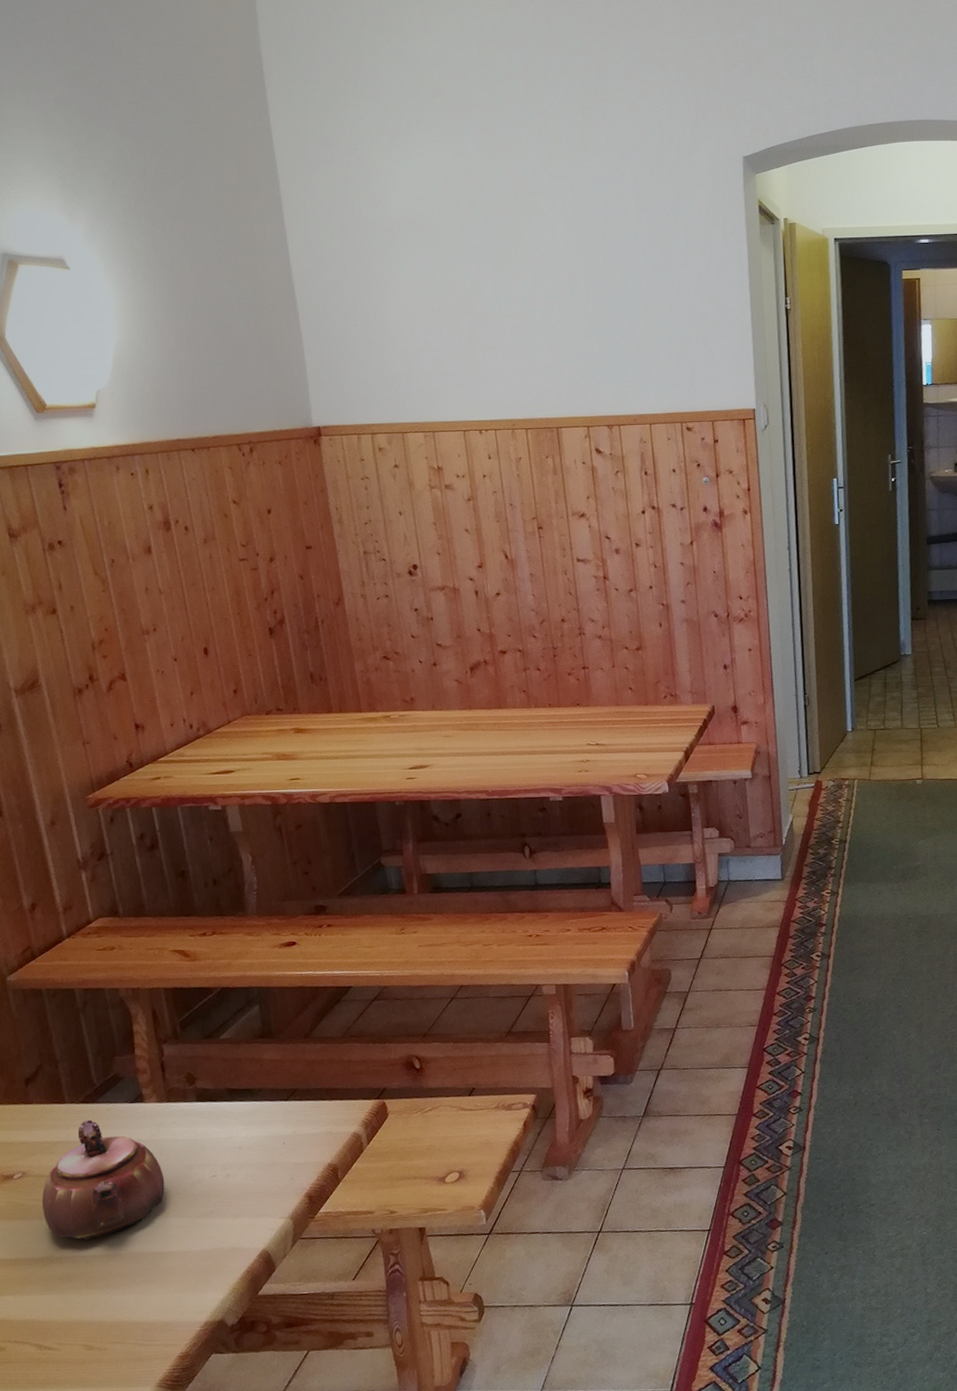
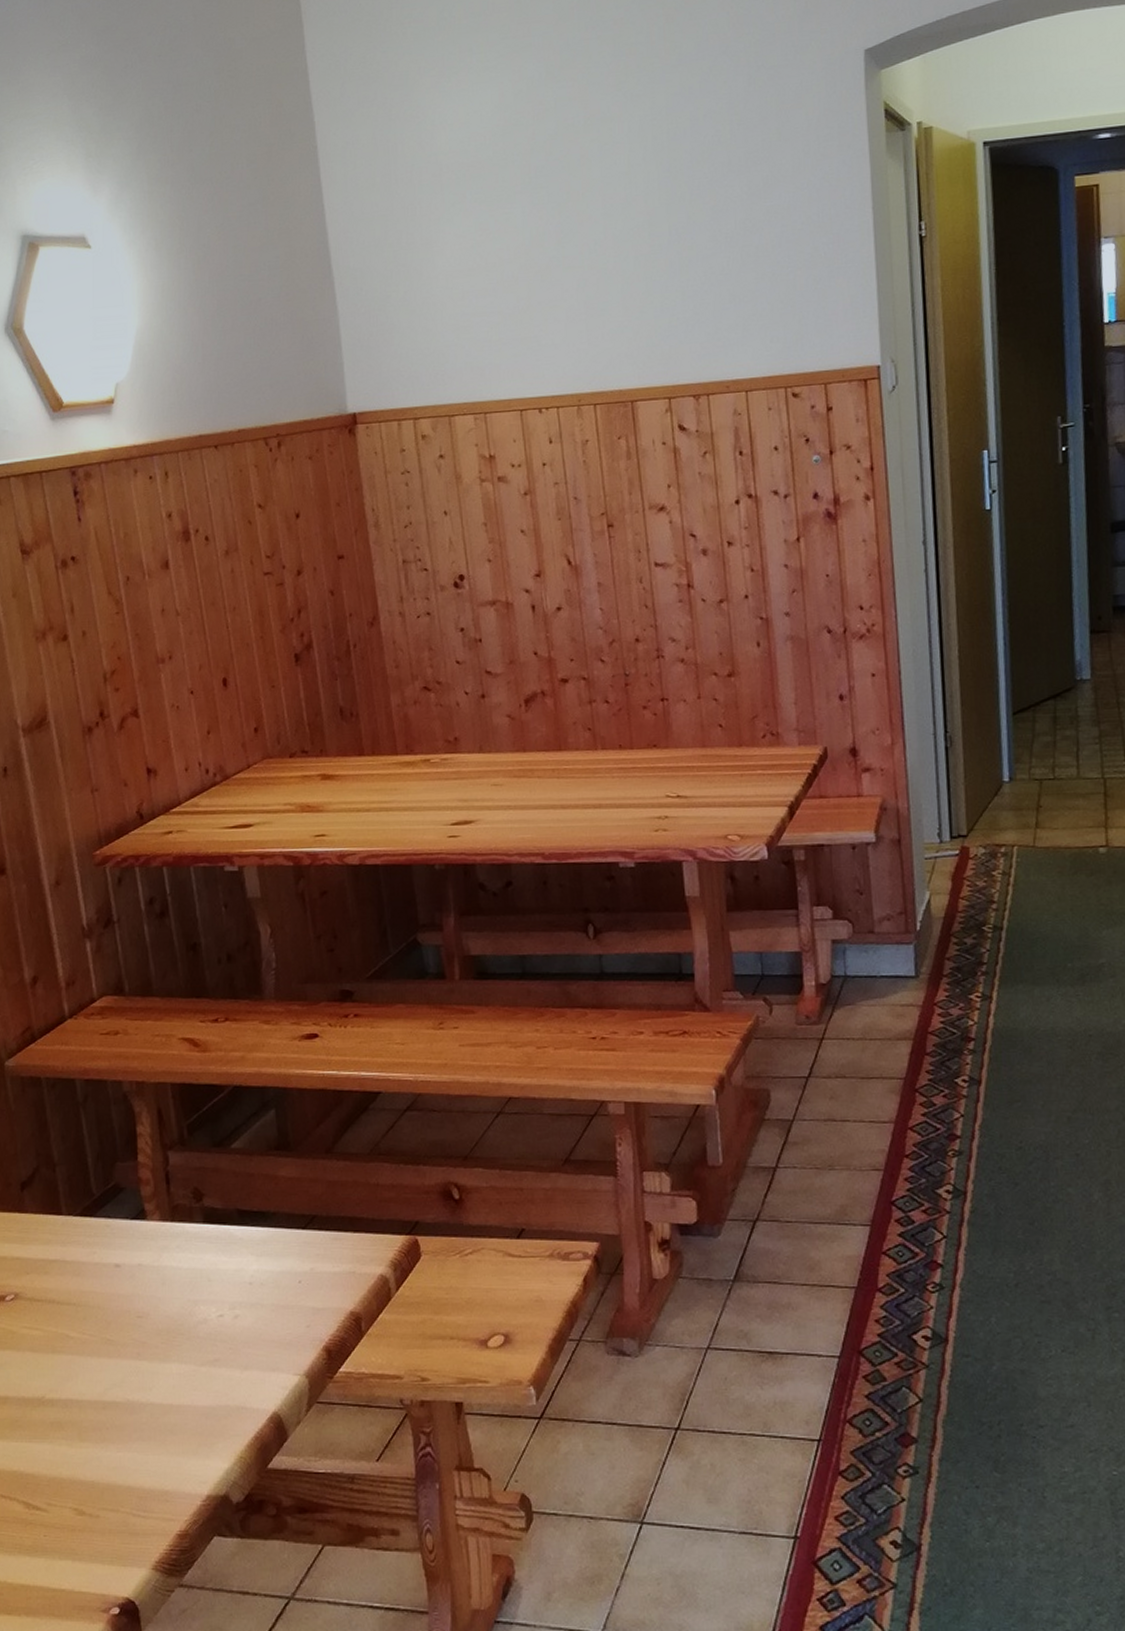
teapot: present [41,1119,165,1240] -> none [34,1236,167,1381]

